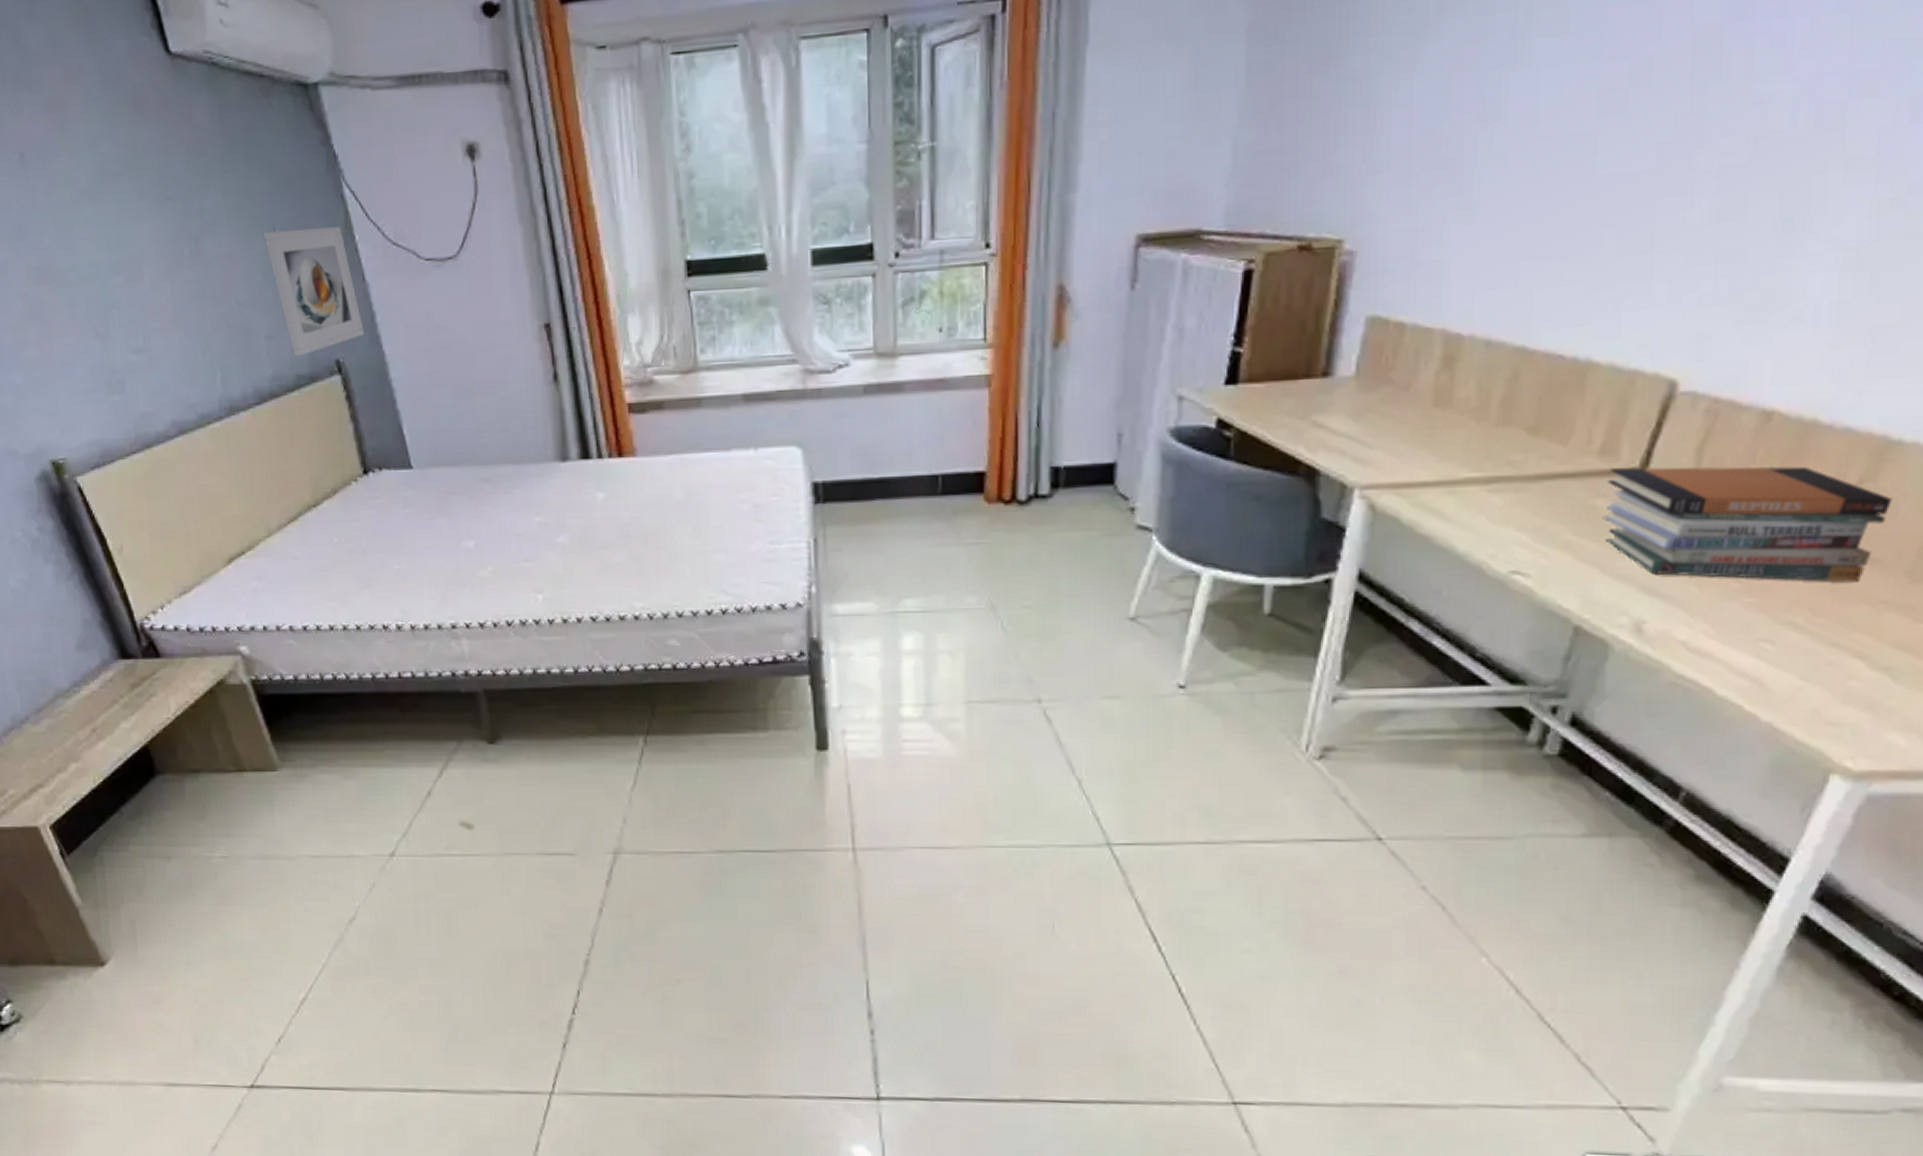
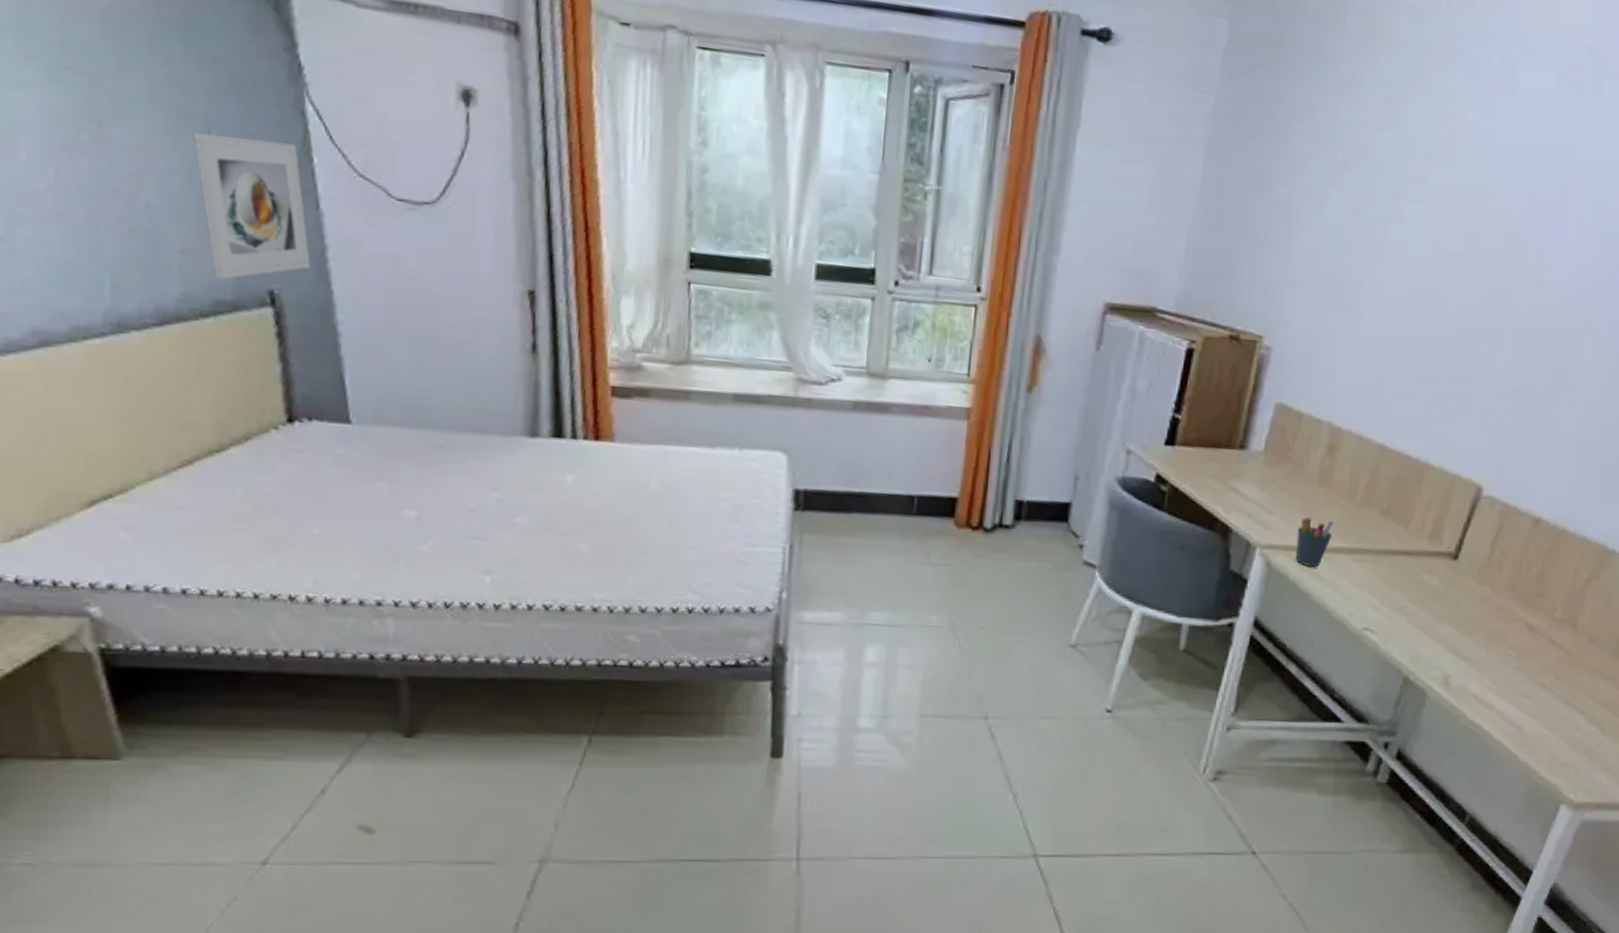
pen holder: none [1408,446,1460,504] -> present [1295,517,1335,567]
book stack: present [1602,466,1892,583] -> none [1428,551,1607,656]

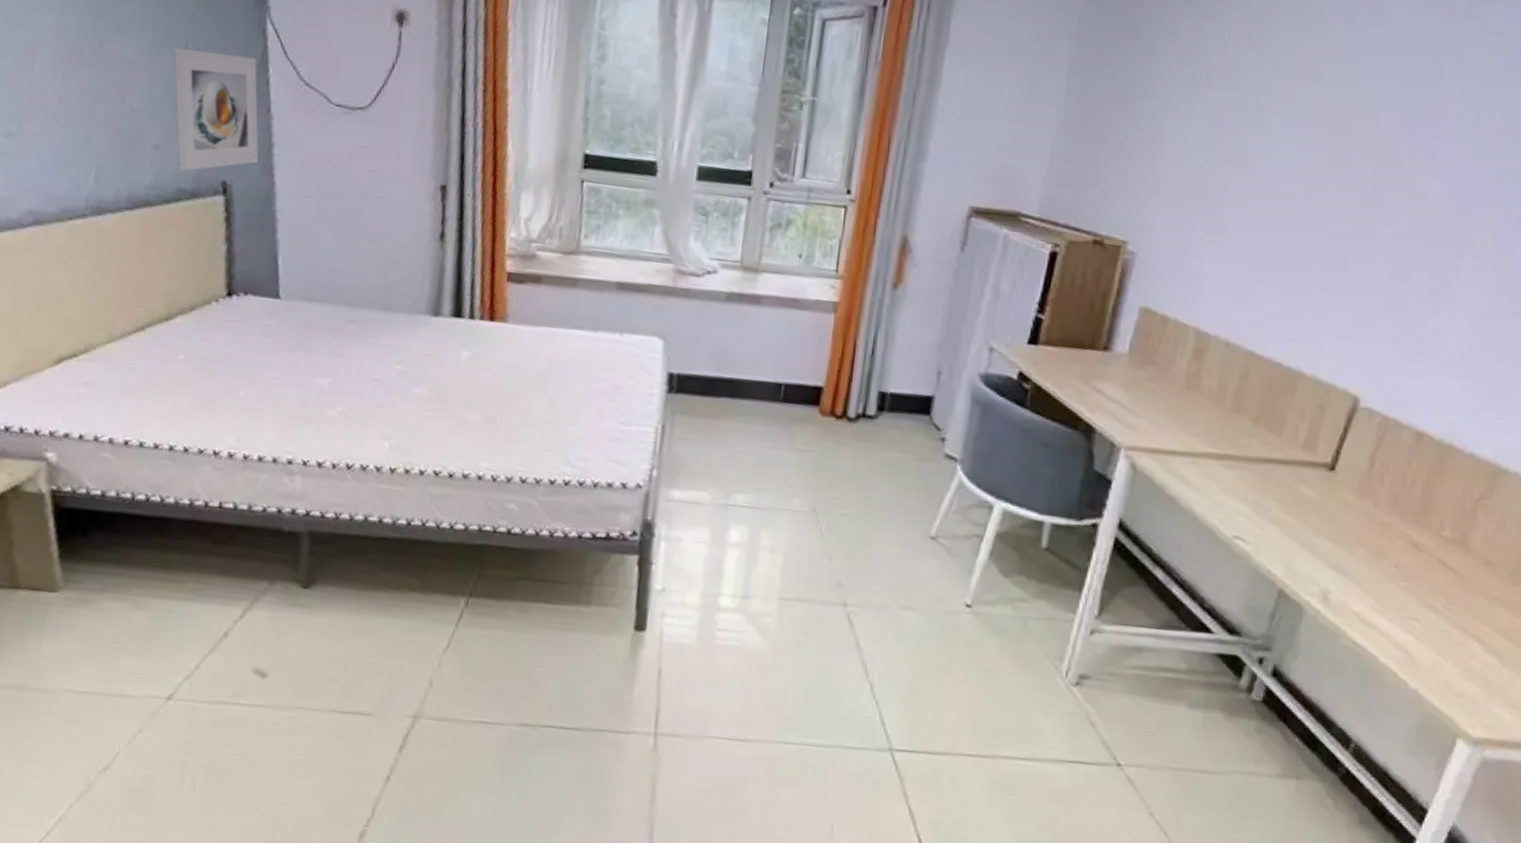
pen holder: present [1295,517,1335,567] -> none [1161,421,1203,471]

